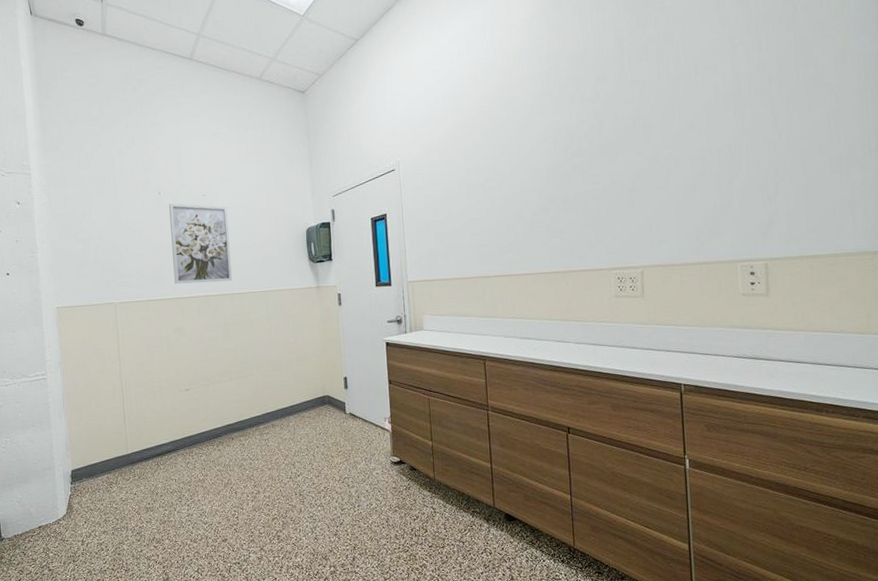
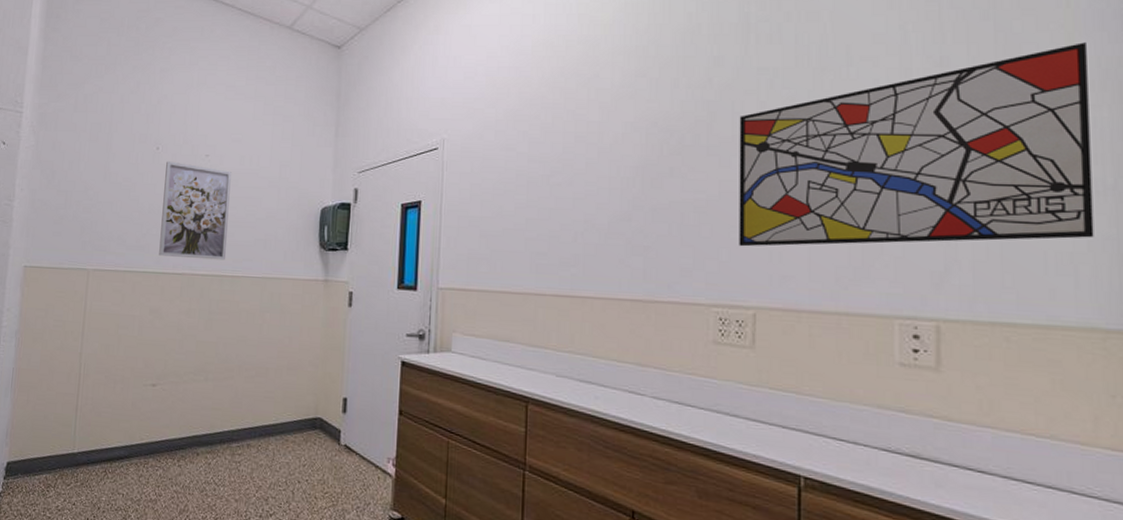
wall art: none [621,43,864,222] -> present [739,42,1094,247]

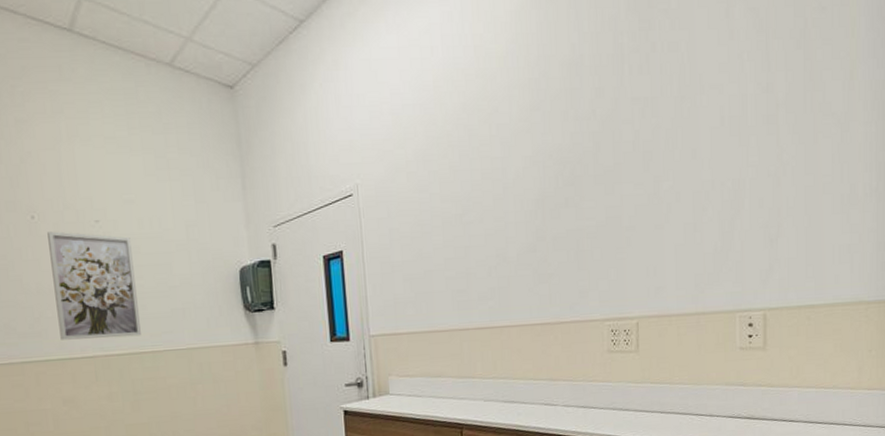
wall art: present [739,42,1094,247] -> none [619,68,863,266]

